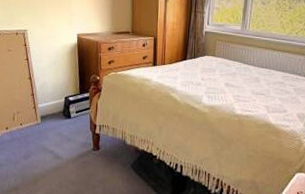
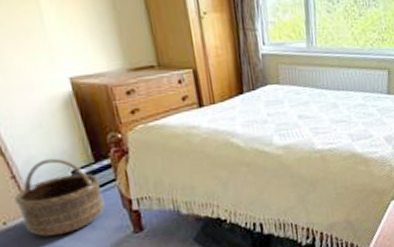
basket: none [30,86,80,140] -> present [14,158,105,237]

